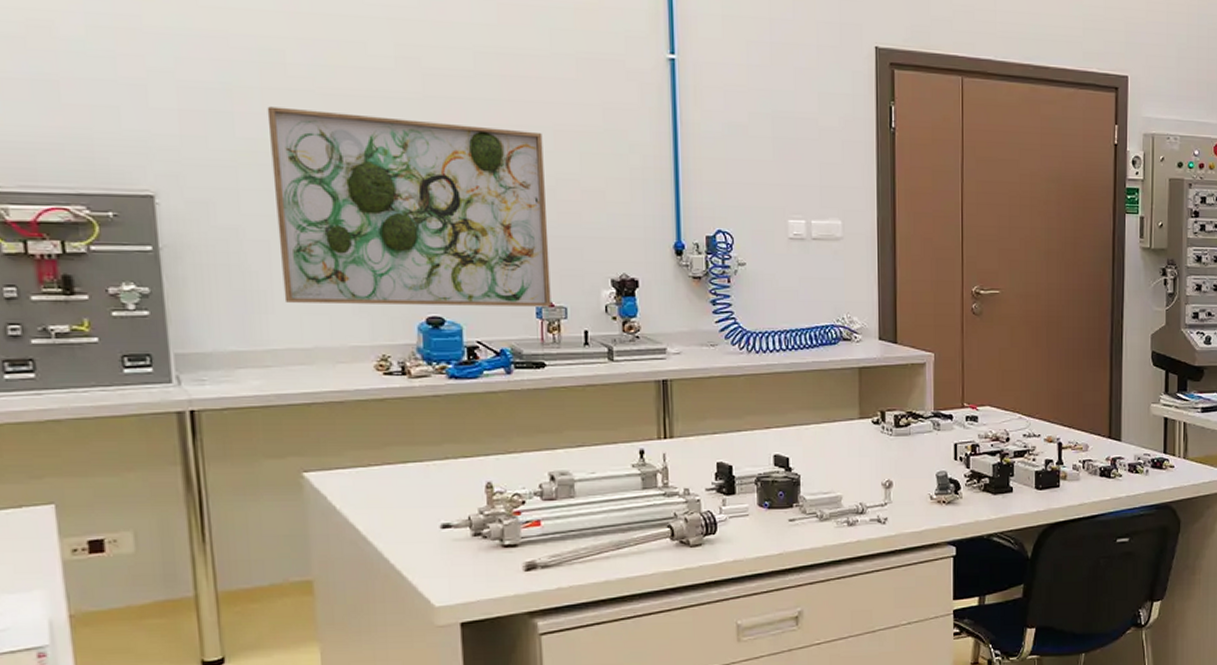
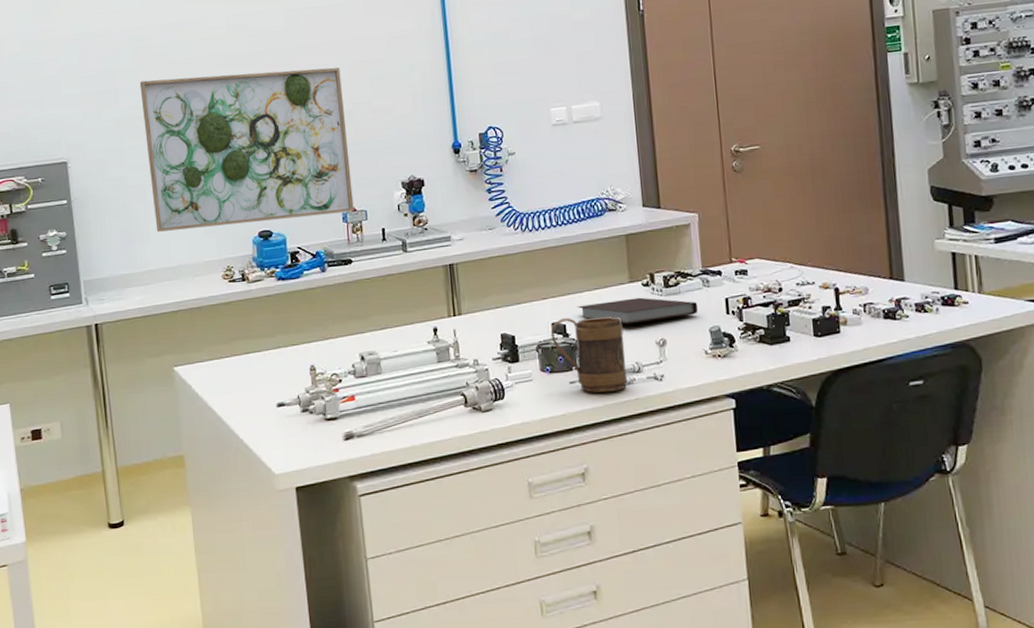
mug: none [772,451,850,532] -> present [550,317,628,393]
notebook: none [802,435,927,463] -> present [577,297,699,325]

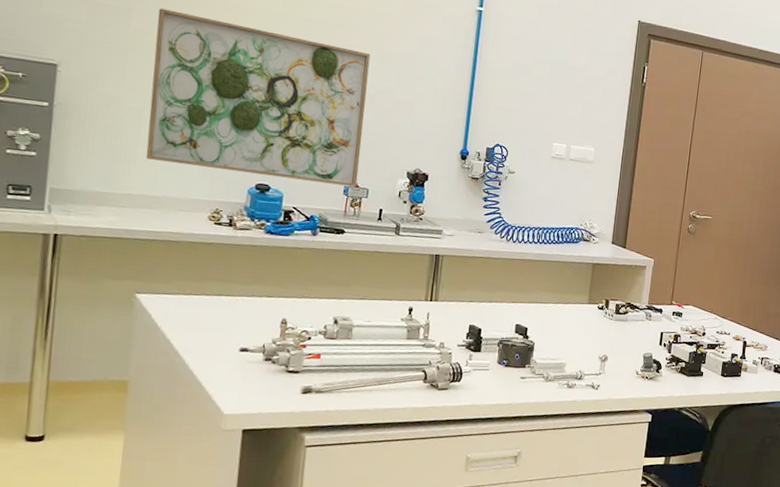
mug: present [550,317,628,393] -> none [513,322,576,392]
notebook: present [577,297,699,325] -> none [540,314,639,341]

